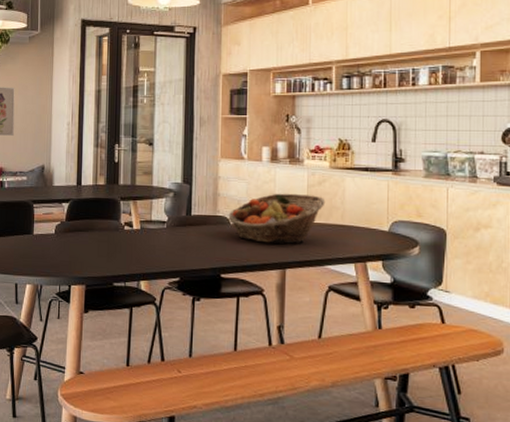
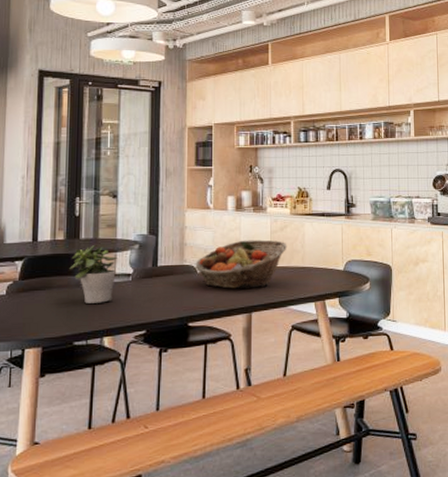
potted plant: none [109,191,153,248] -> present [69,245,117,303]

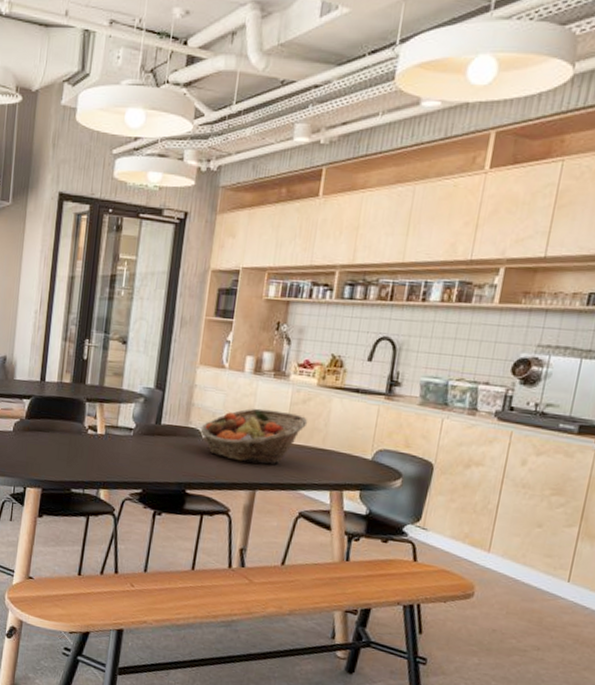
potted plant: present [69,245,117,303] -> none [73,393,121,455]

